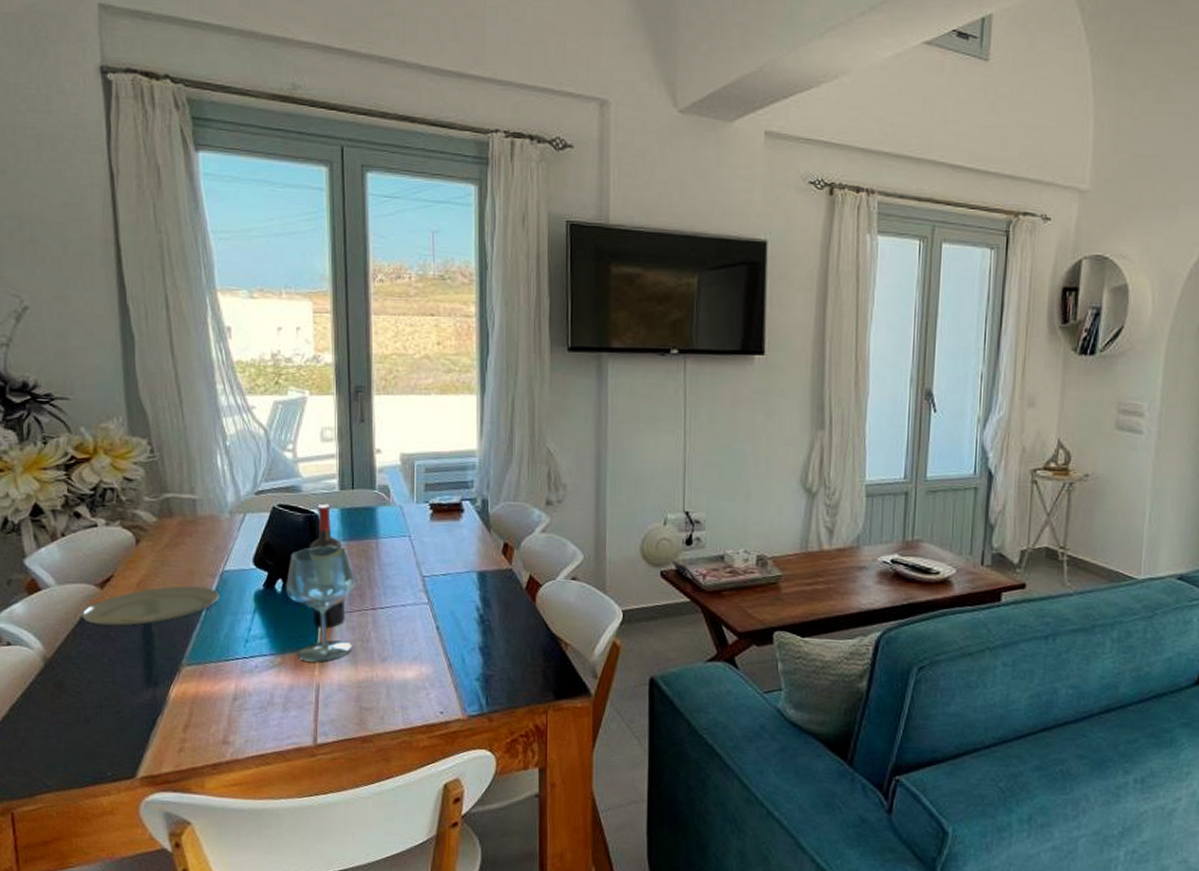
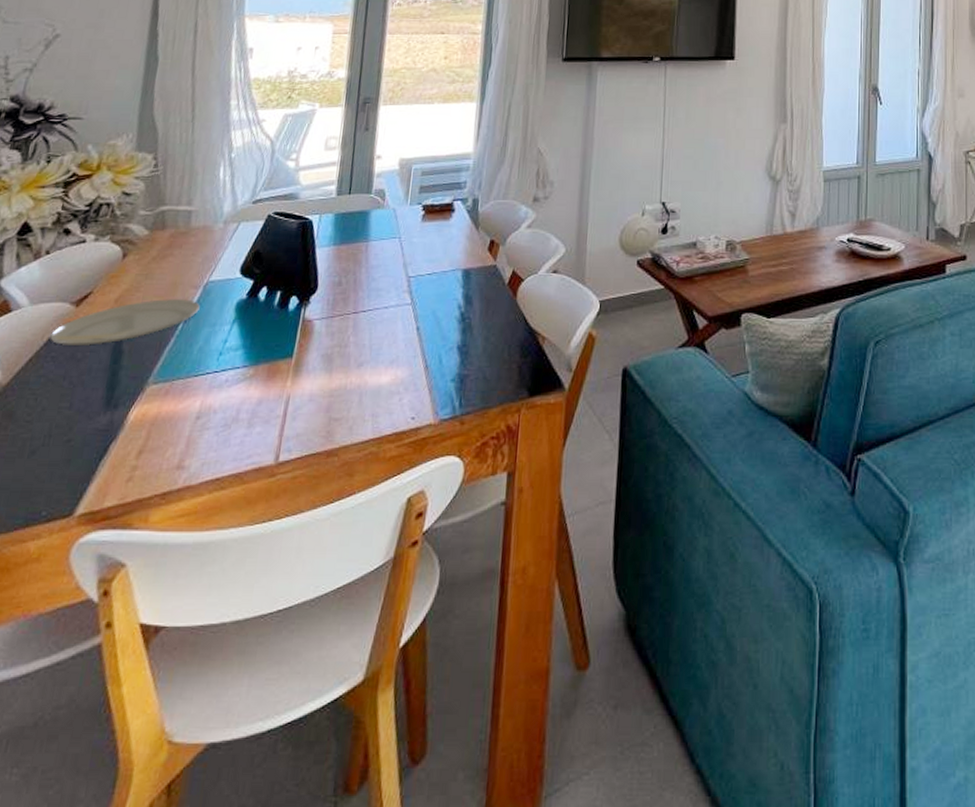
wine glass: present [286,546,355,662] -> none [269,252,341,372]
wine bottle: present [310,503,346,628] -> none [292,209,332,335]

